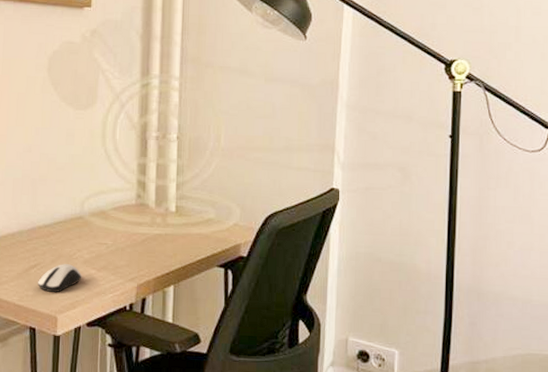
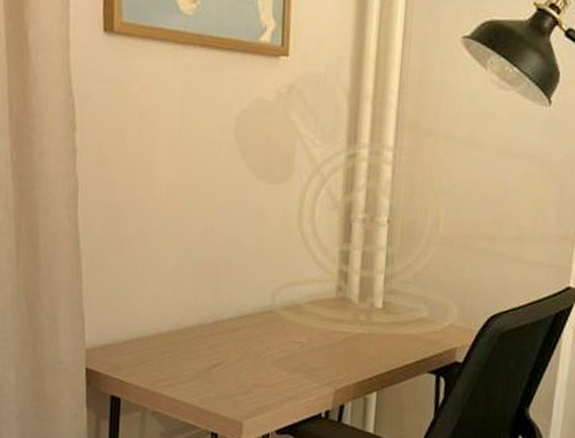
computer mouse: present [38,264,82,293] -> none [221,363,272,396]

